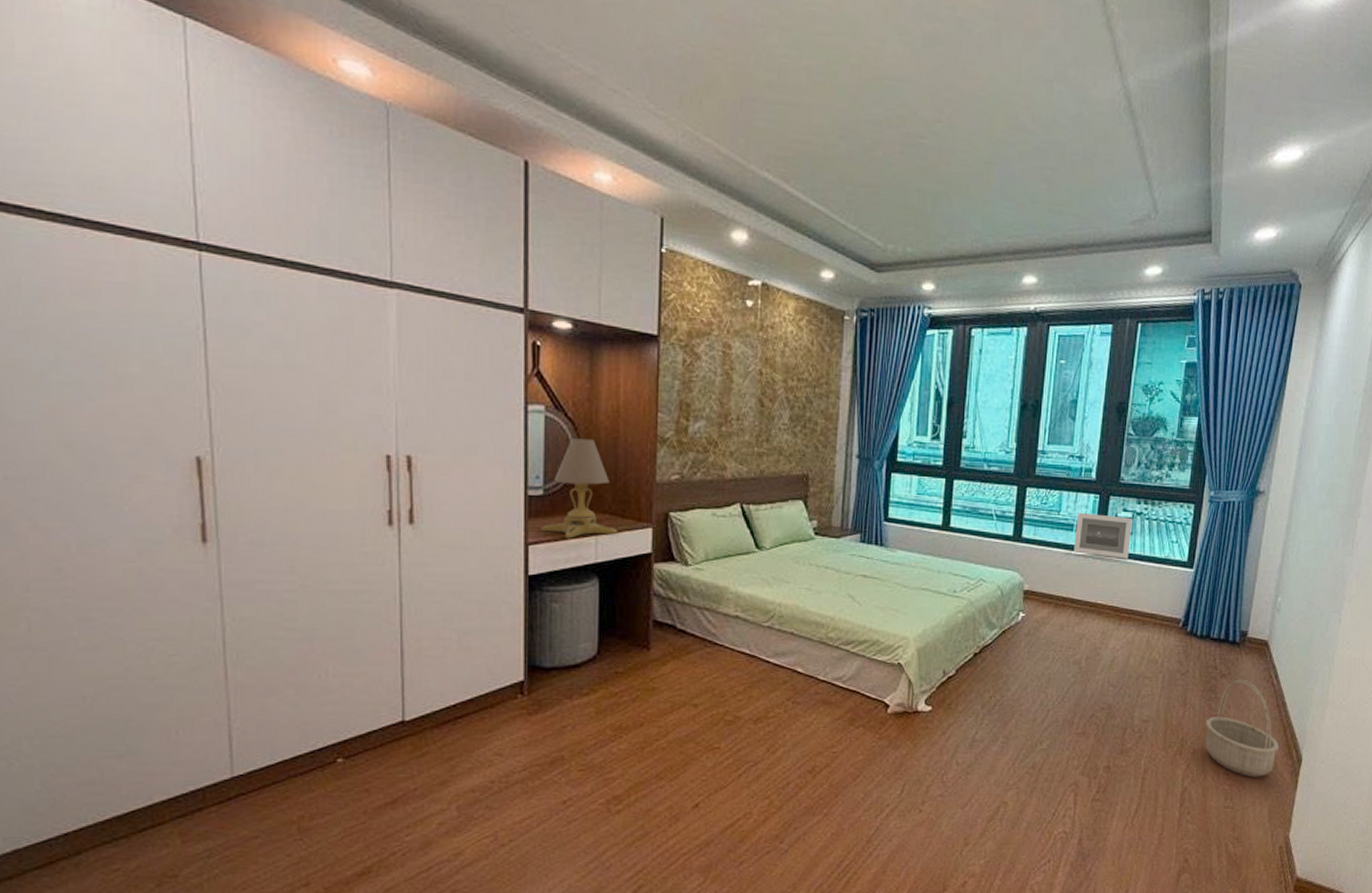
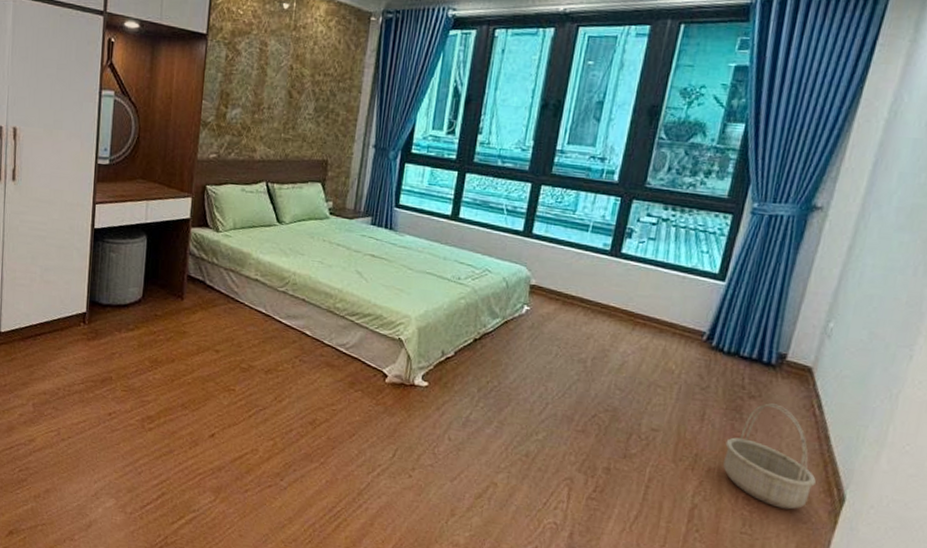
lamp: present [540,438,618,539] -> none [105,119,165,202]
picture frame: present [1073,512,1132,559] -> none [587,213,657,265]

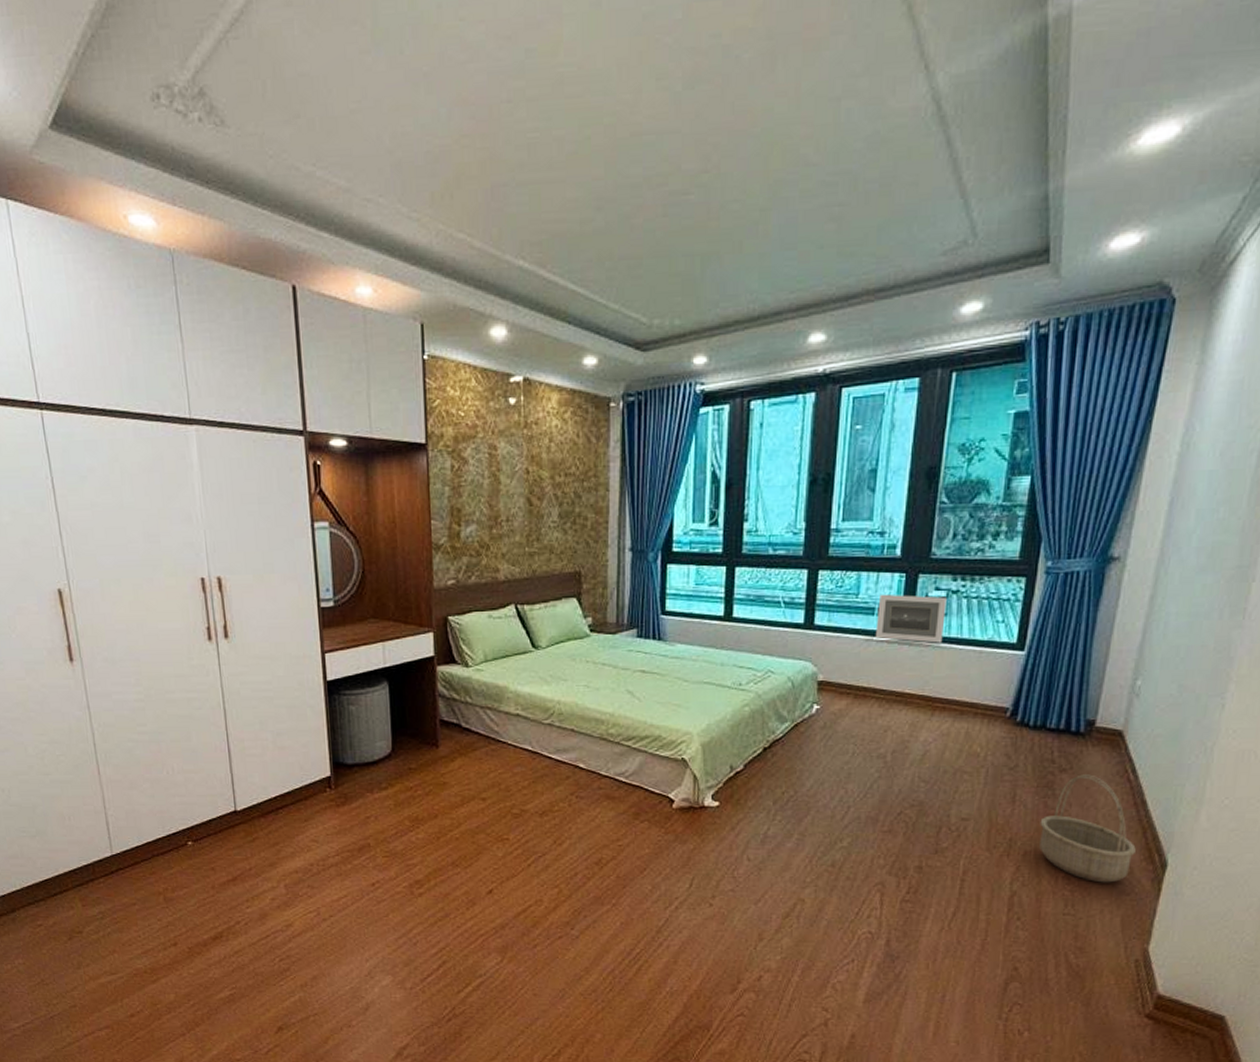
picture frame: none [587,213,657,265] -> present [875,594,947,643]

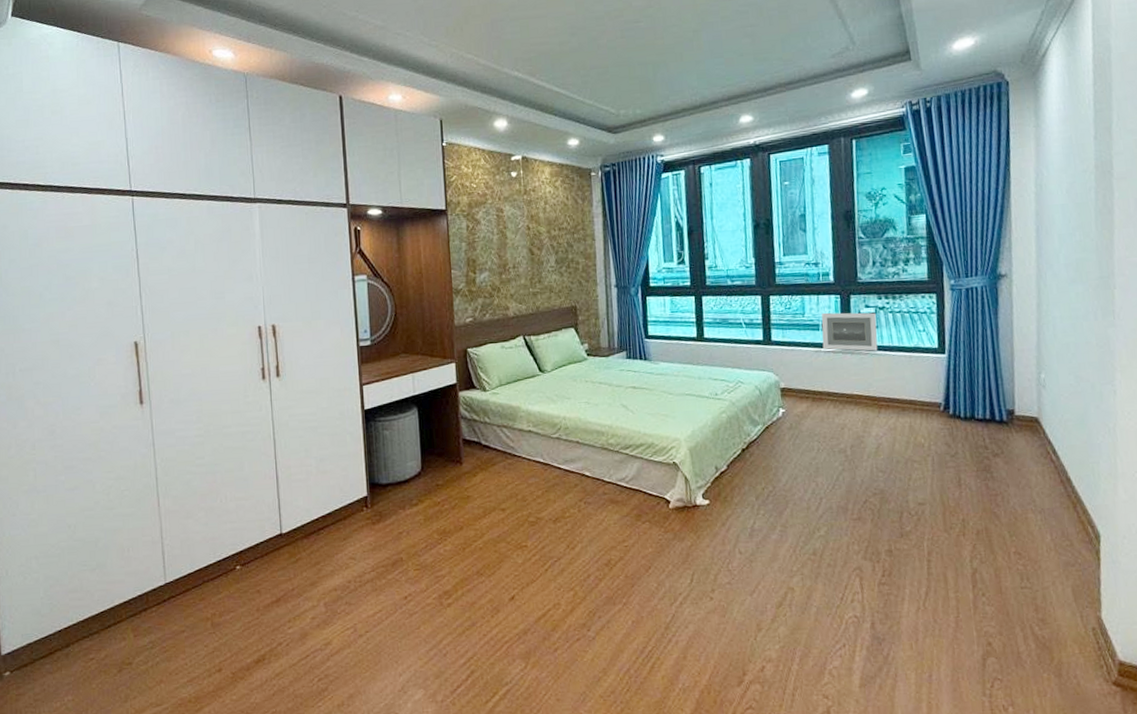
basket: present [1039,774,1136,883] -> none [985,457,1071,556]

